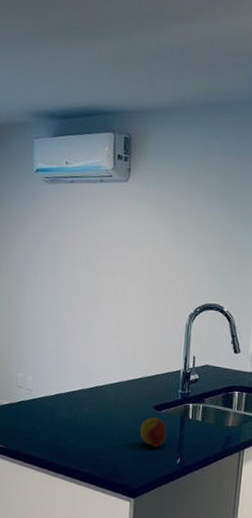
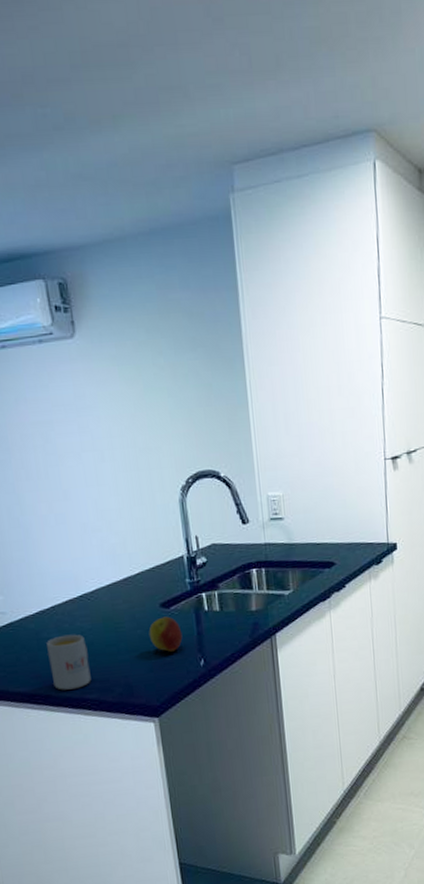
mug: none [57,416,89,462] -> present [47,634,91,690]

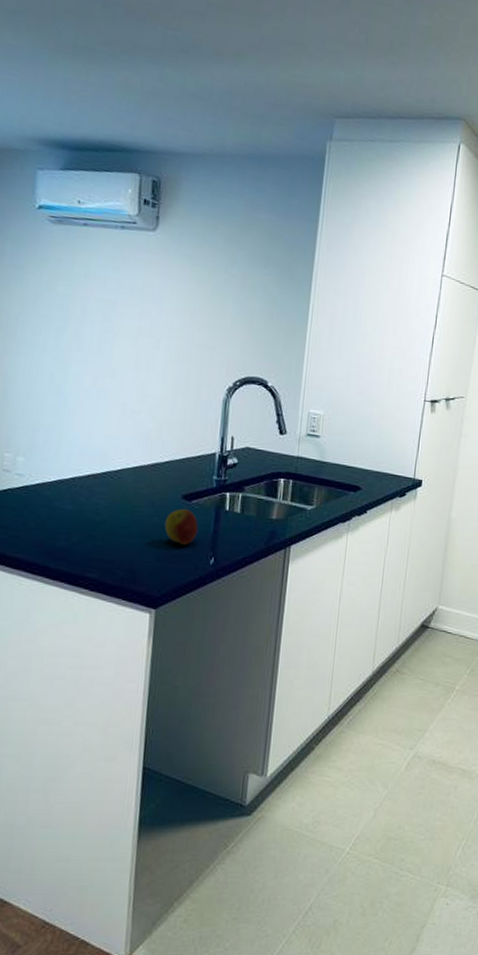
mug: present [47,634,91,690] -> none [55,508,99,565]

